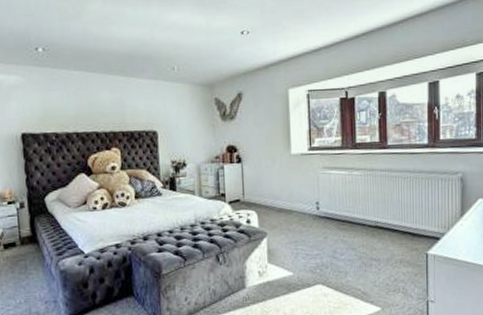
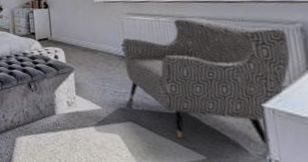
armchair: none [317,170,452,294] -> present [122,18,291,151]

